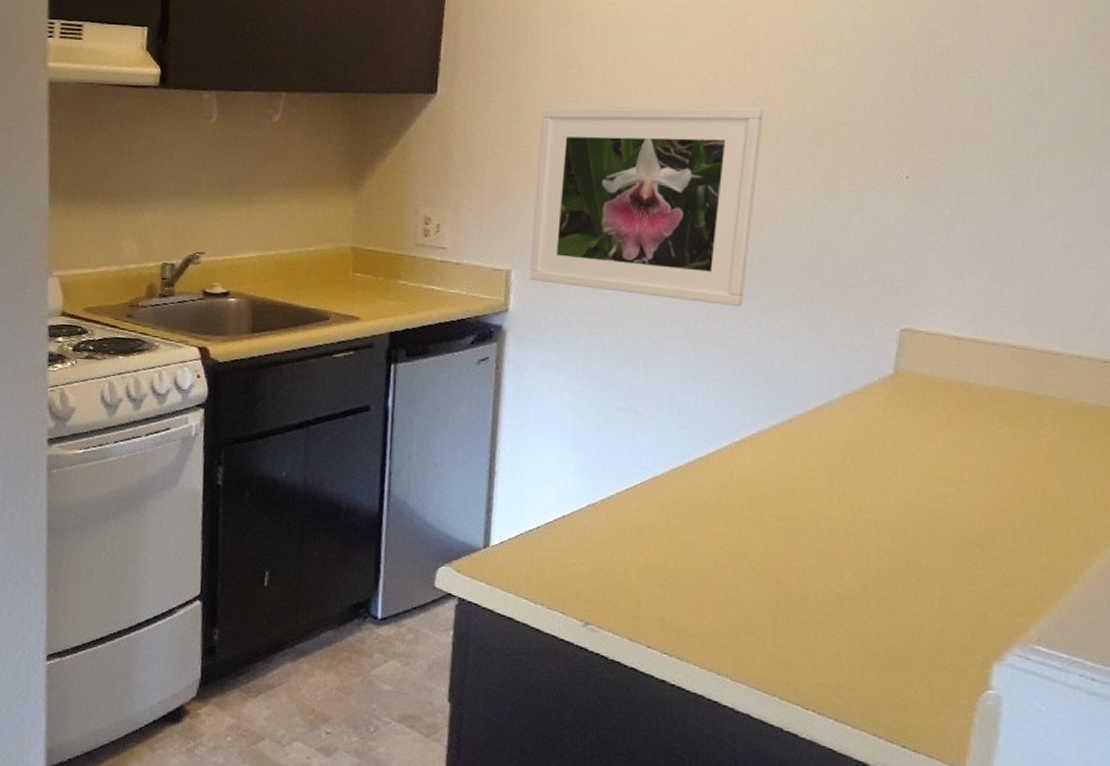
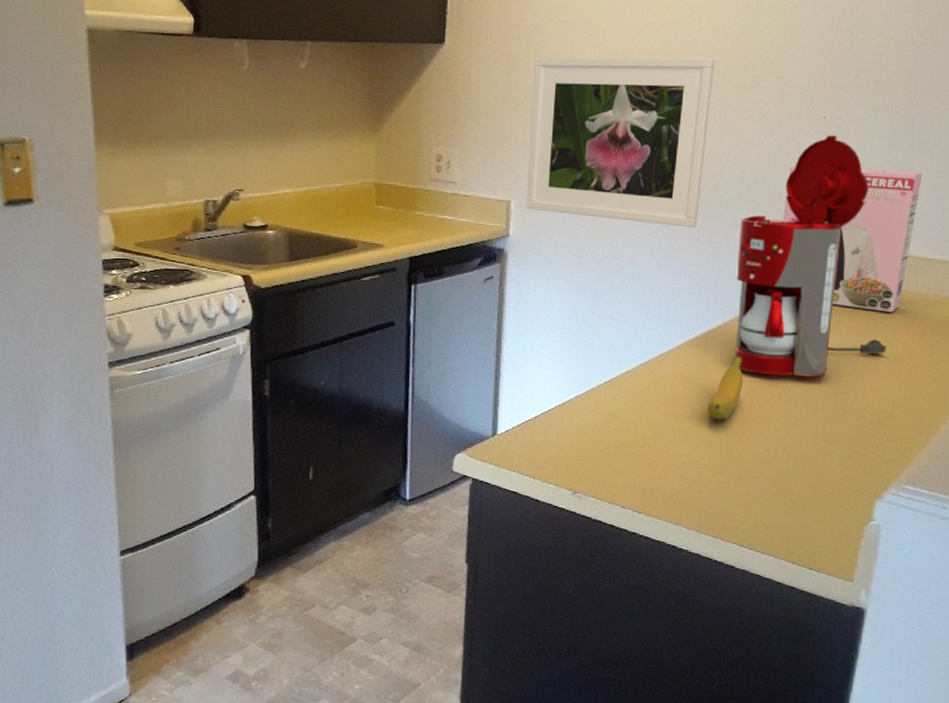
banana: none [759,466,806,545] -> present [708,356,743,420]
coffee maker: none [793,198,1001,497] -> present [734,135,886,377]
cereal box: none [855,233,1044,419] -> present [783,165,923,313]

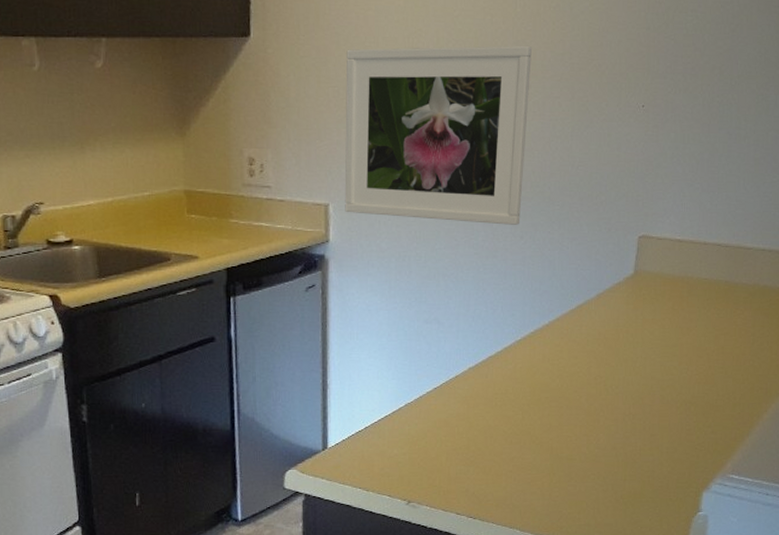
banana: present [708,356,743,420] -> none [538,356,572,421]
coffee maker: present [734,135,886,377] -> none [561,124,709,373]
cereal box: present [783,165,923,313] -> none [605,156,741,304]

